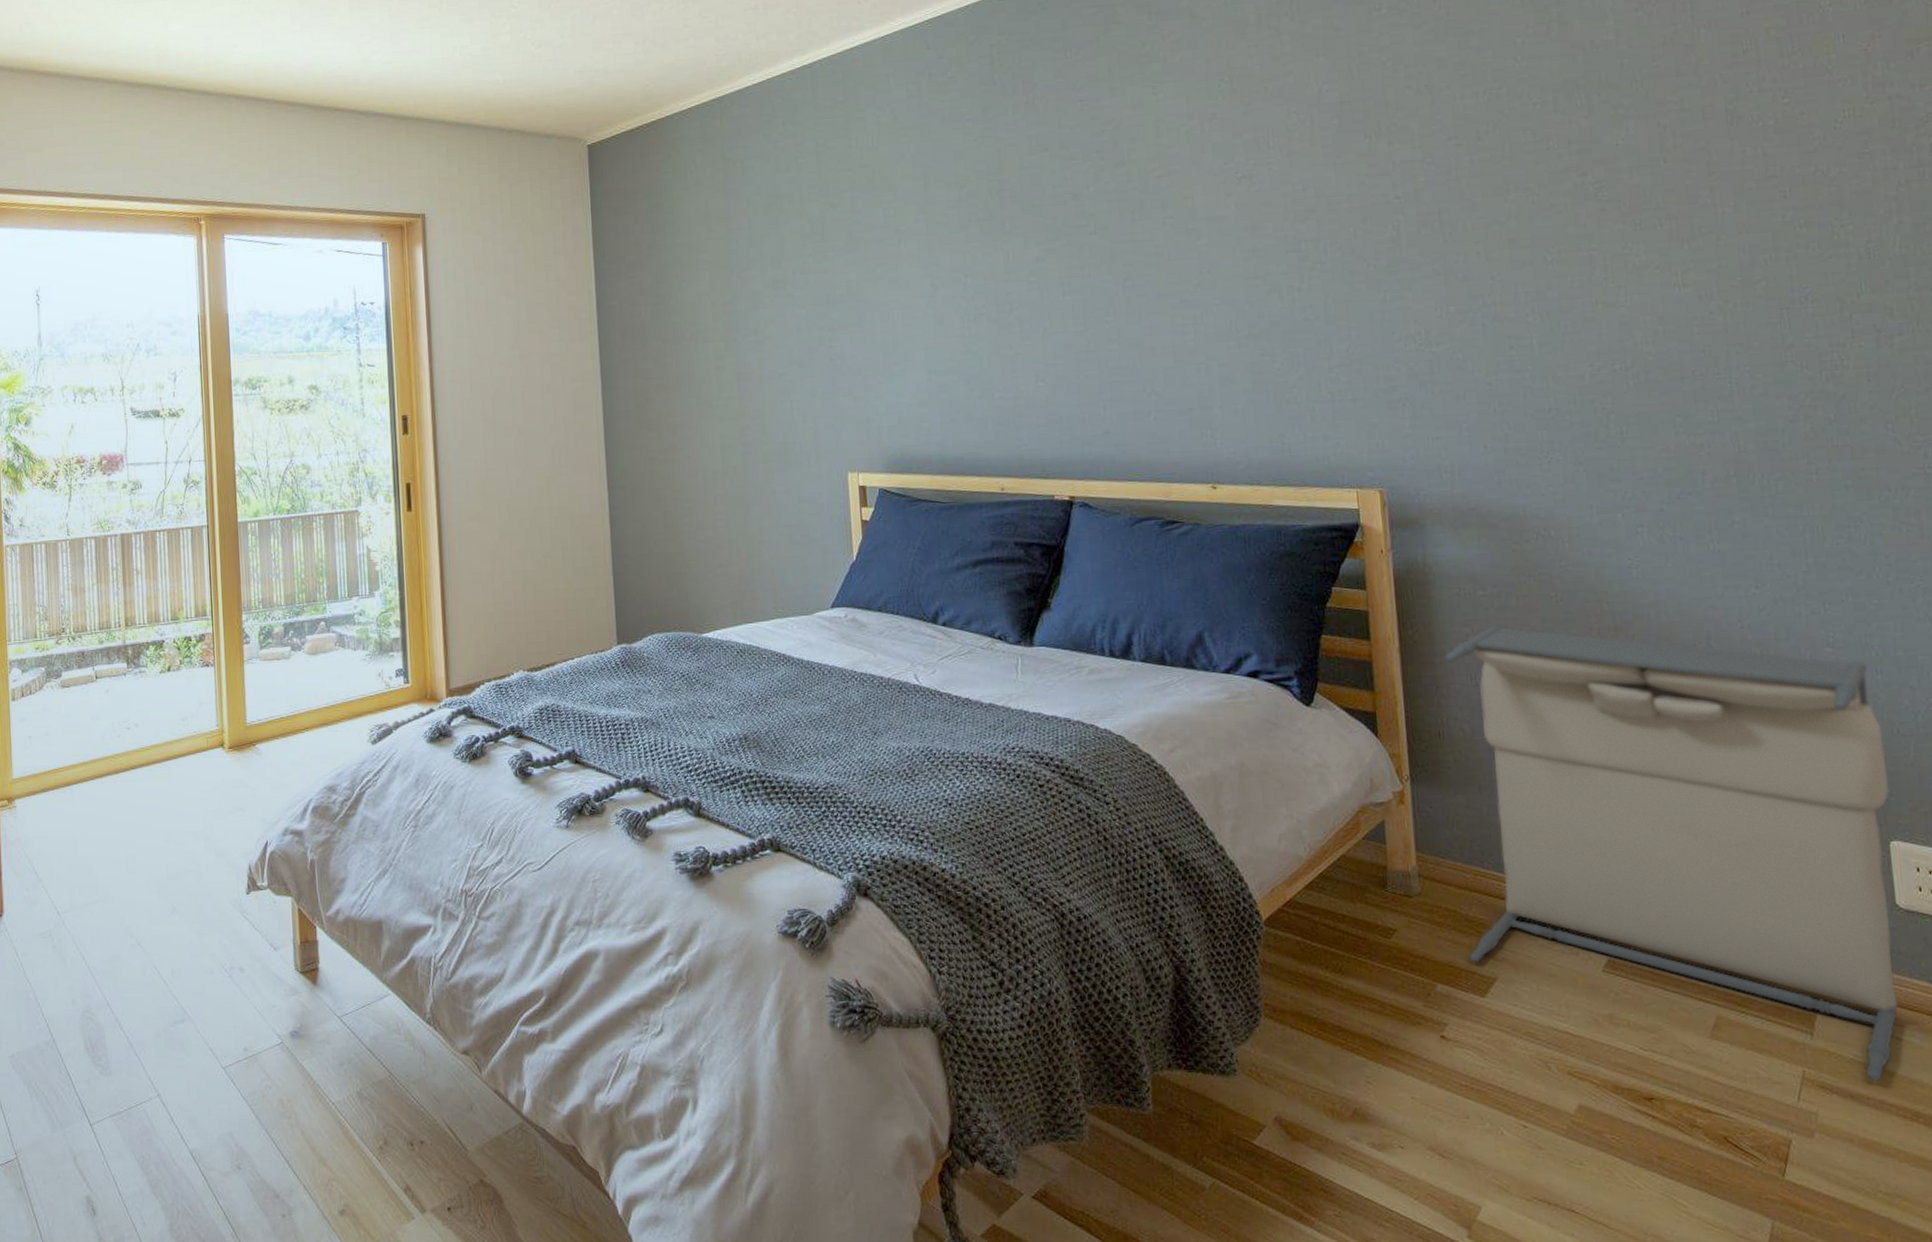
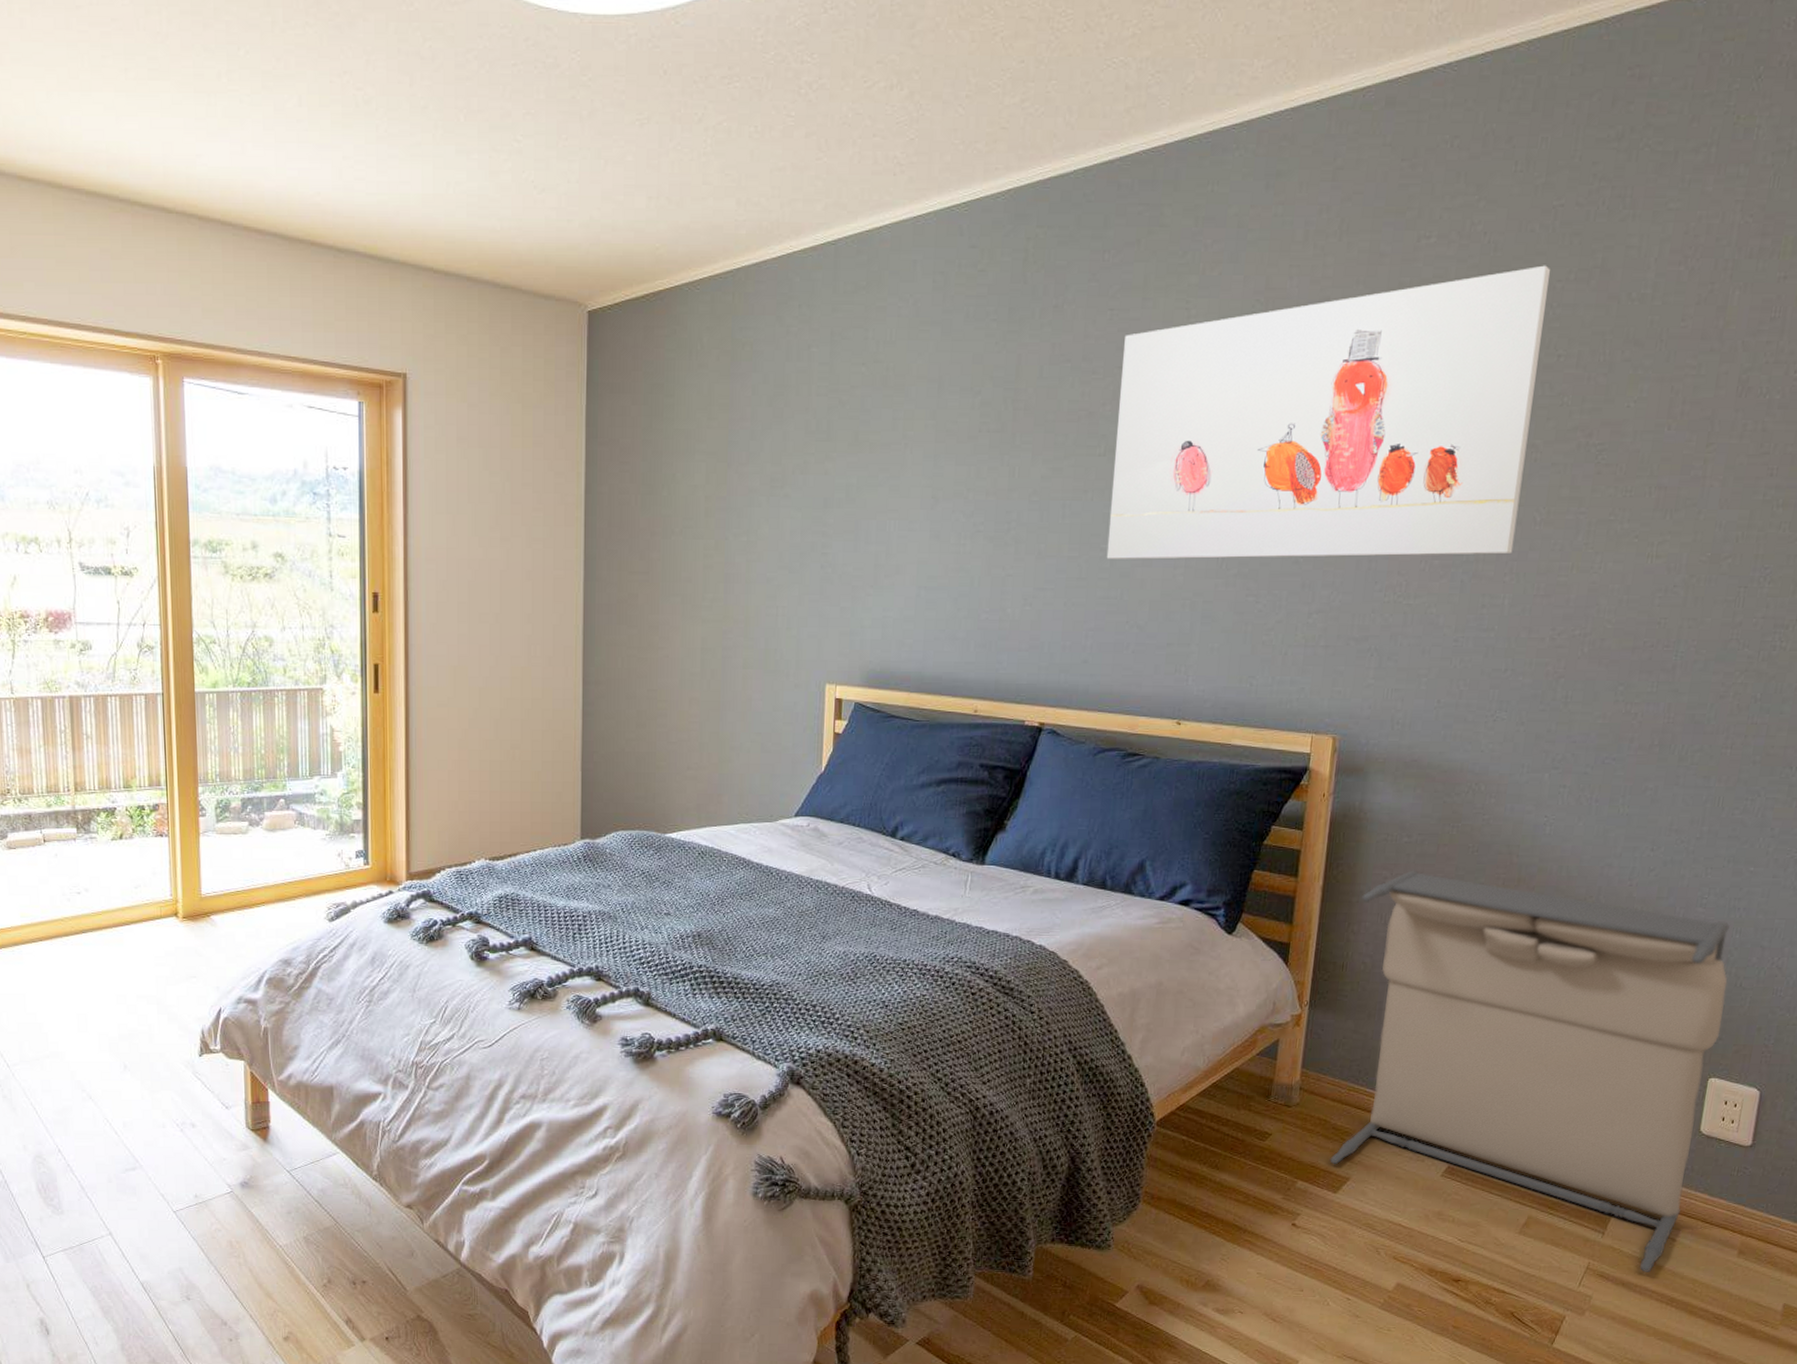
wall art: none [1098,23,1530,331] -> present [1106,265,1550,559]

